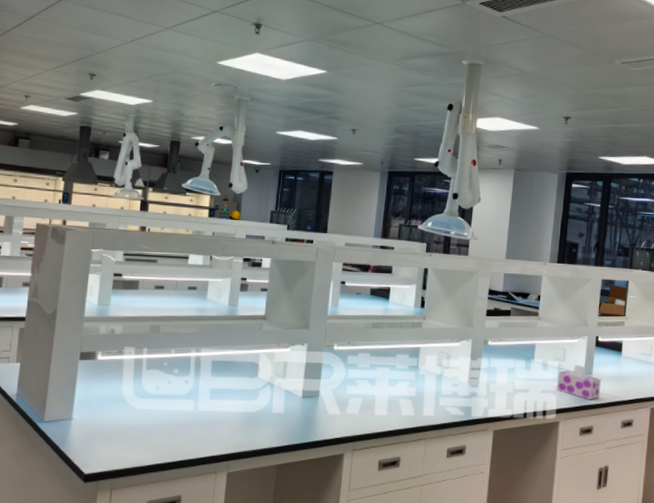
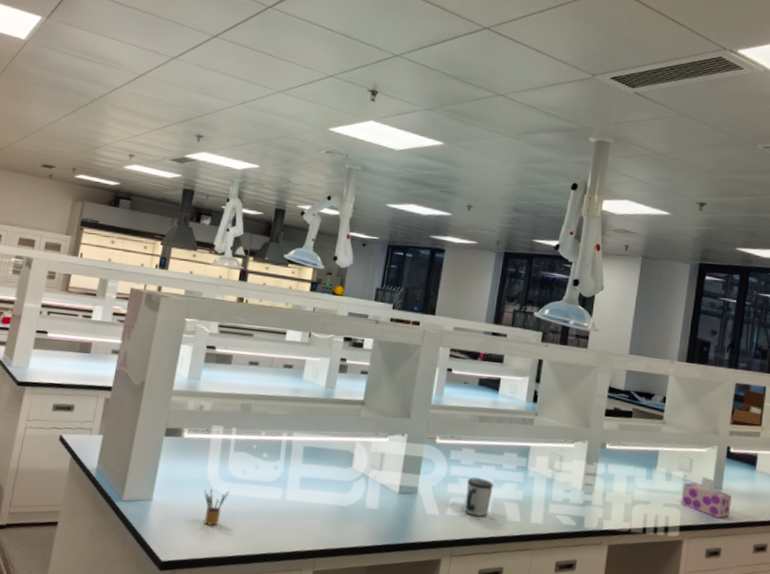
pencil box: none [120,403,145,439] -> present [203,487,230,526]
mug: none [363,379,388,414] -> present [464,477,493,517]

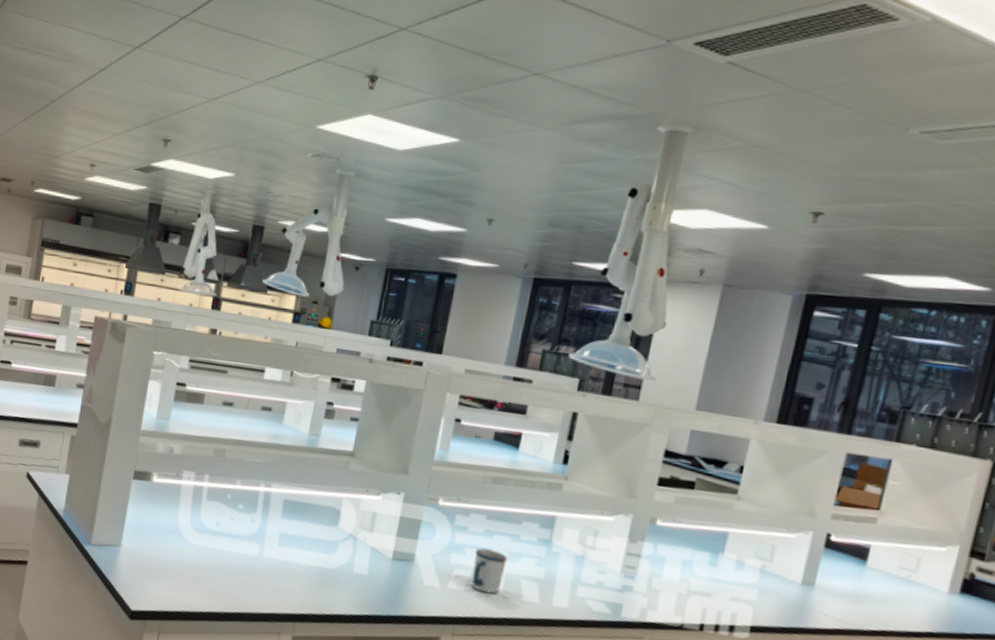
pencil box: present [203,487,230,526] -> none [174,537,202,579]
tissue box: present [680,476,732,519] -> none [754,568,828,622]

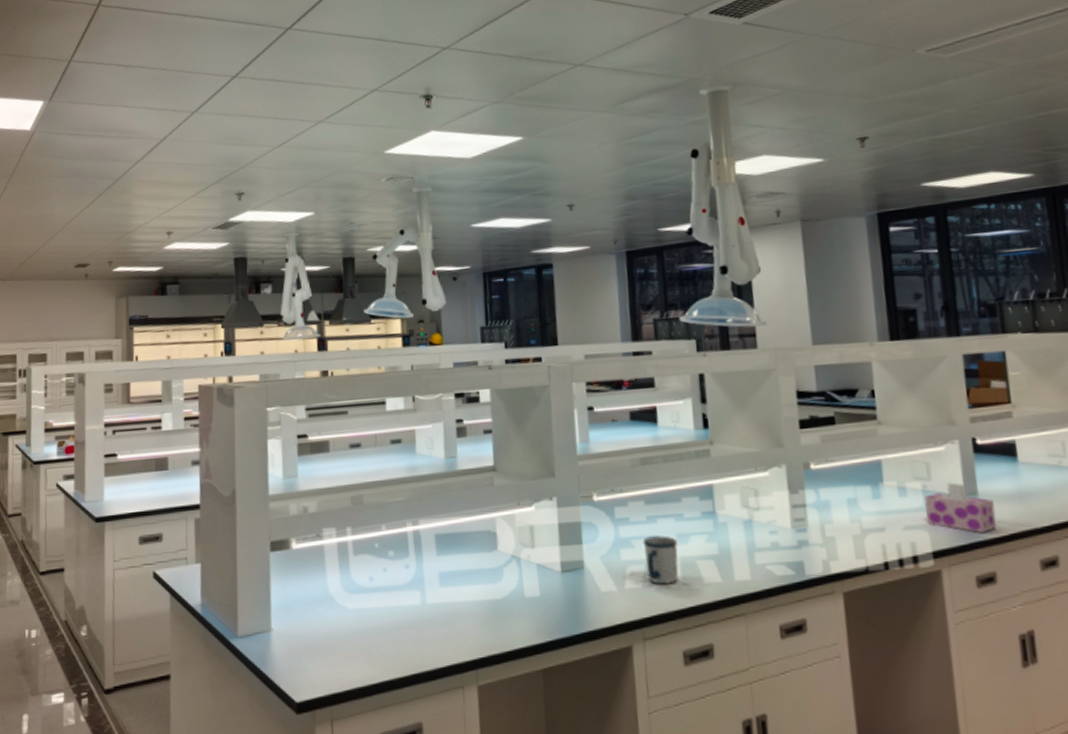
tissue box: none [754,568,828,622] -> present [924,482,997,534]

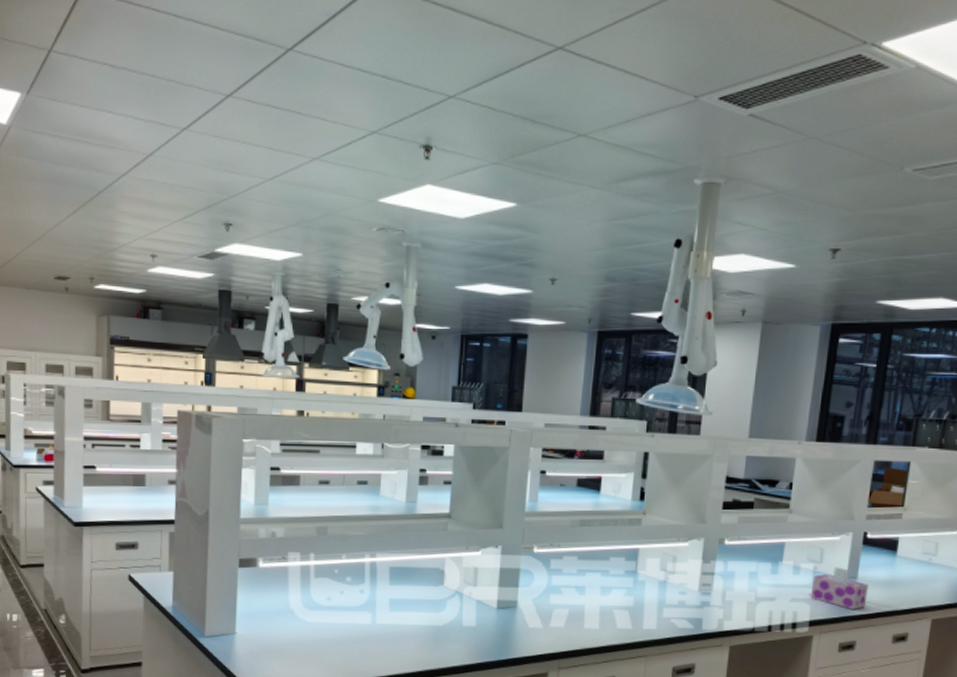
mug: present [642,535,679,585] -> none [570,586,600,627]

